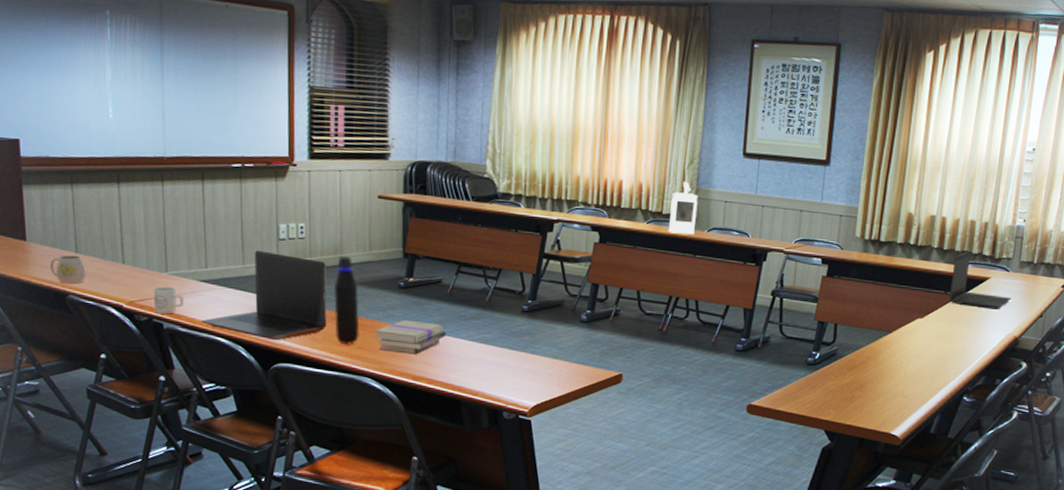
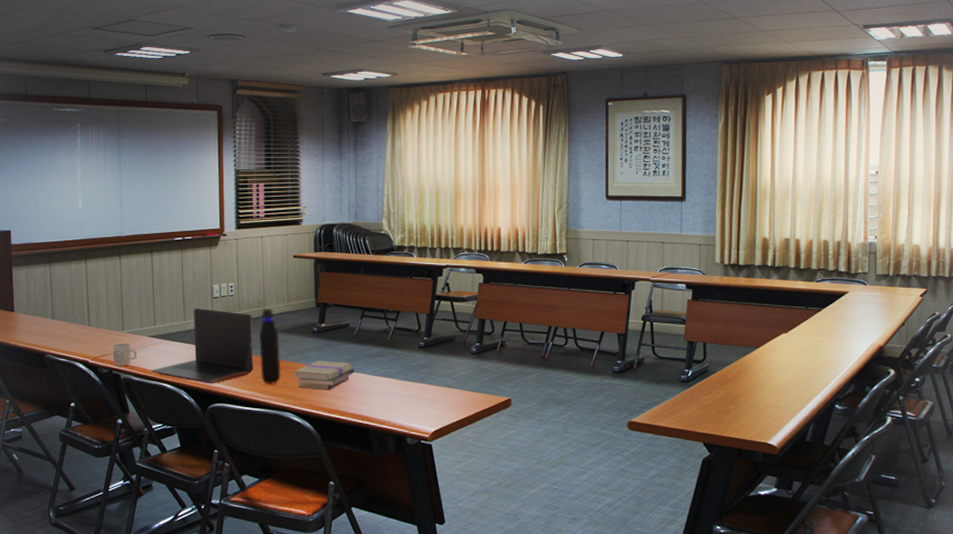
mug: present [50,255,86,284] -> none [32,321,60,346]
tissue box: present [668,181,698,235] -> none [543,224,569,271]
laptop: present [949,251,1012,310] -> none [811,269,872,321]

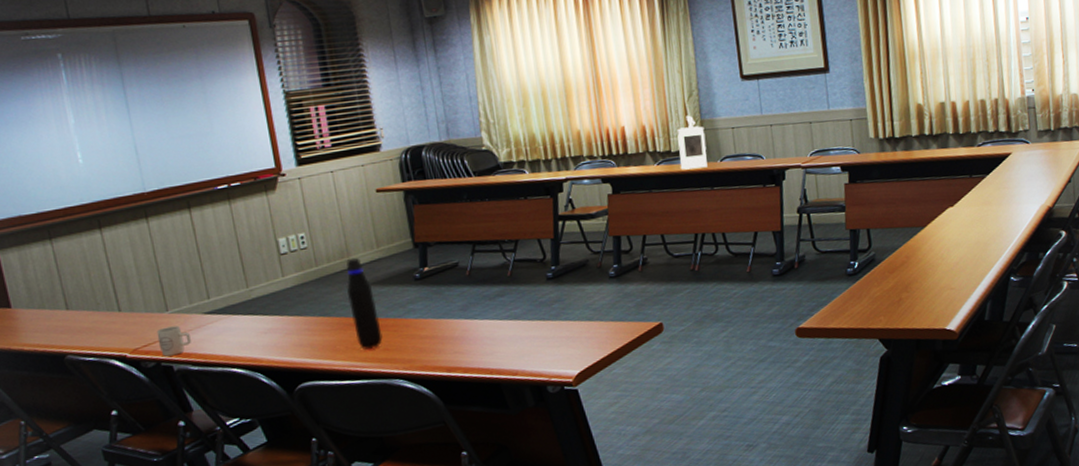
laptop computer: present [151,308,254,384] -> none [214,268,347,361]
books: present [294,360,354,390] -> none [398,309,473,348]
tissue box: none [543,224,569,271] -> present [677,115,708,170]

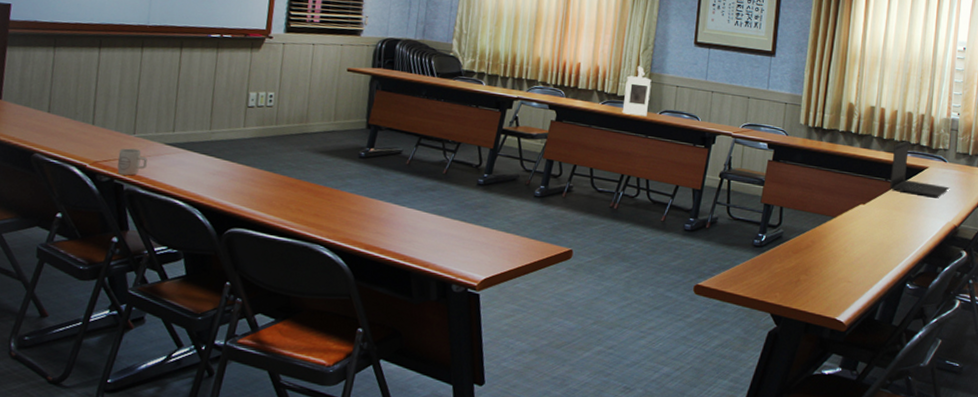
water bottle: present [346,258,383,350] -> none [292,124,320,212]
laptop: none [972,131,1037,186] -> present [890,141,950,198]

